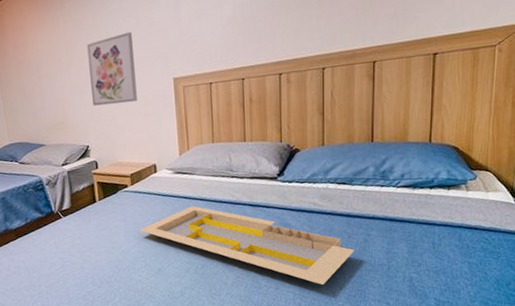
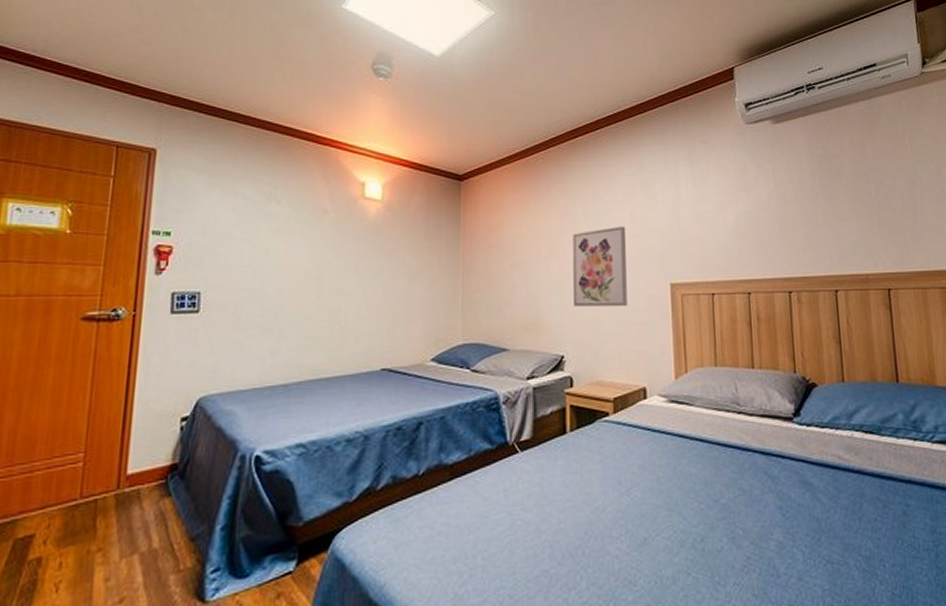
serving tray: present [139,206,355,285] -> none [620,448,894,576]

